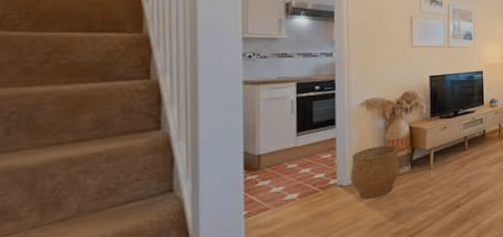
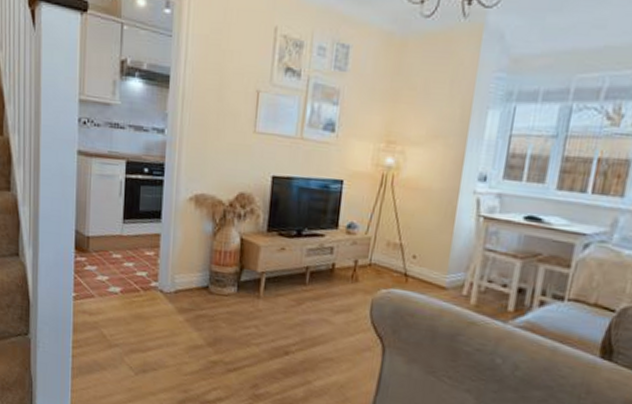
basket: present [350,144,400,199] -> none [171,254,226,315]

